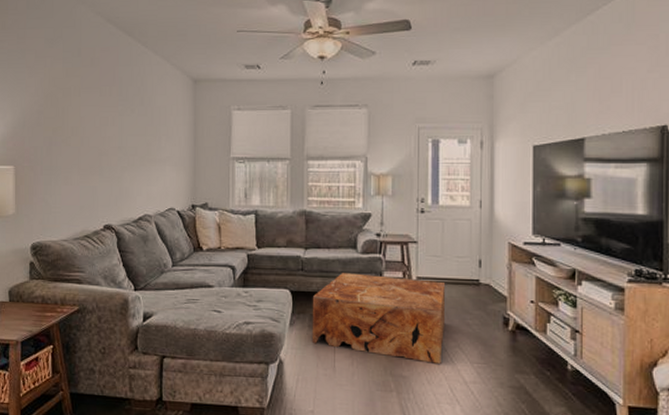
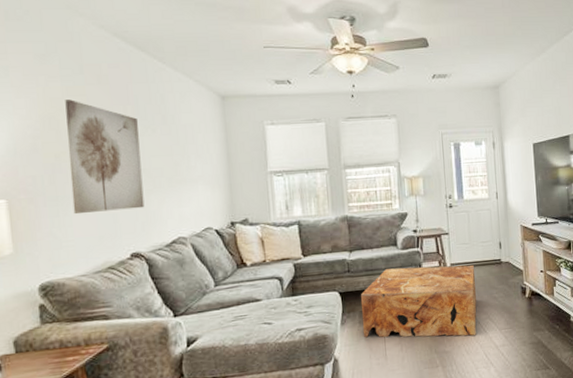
wall art: none [62,80,120,184] -> present [65,99,145,214]

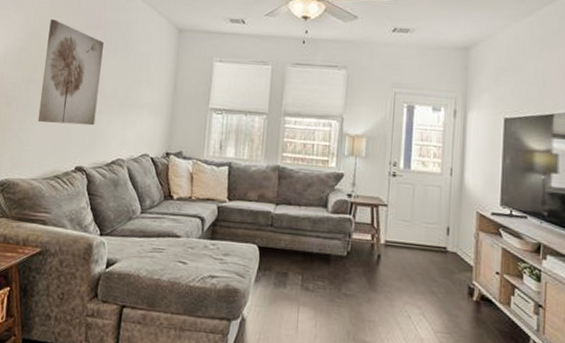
coffee table: present [360,264,477,338] -> none [276,231,412,331]

